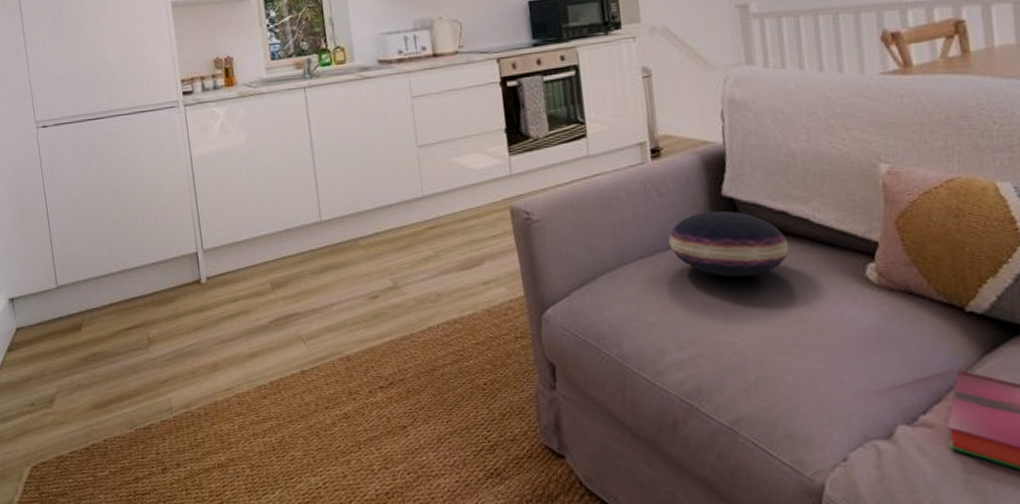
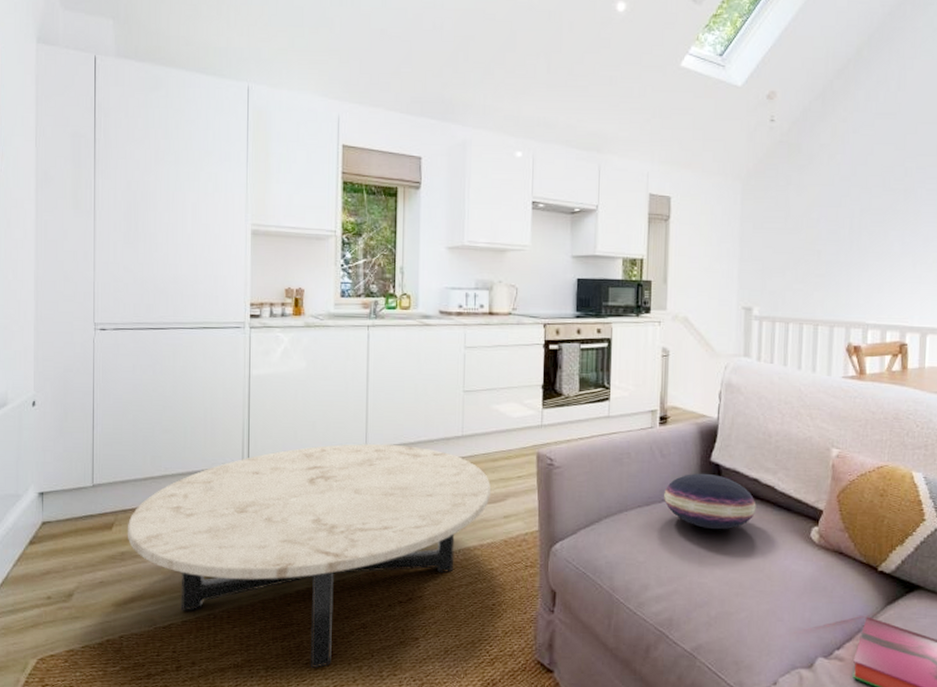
coffee table: none [95,214,464,464] -> present [127,444,491,668]

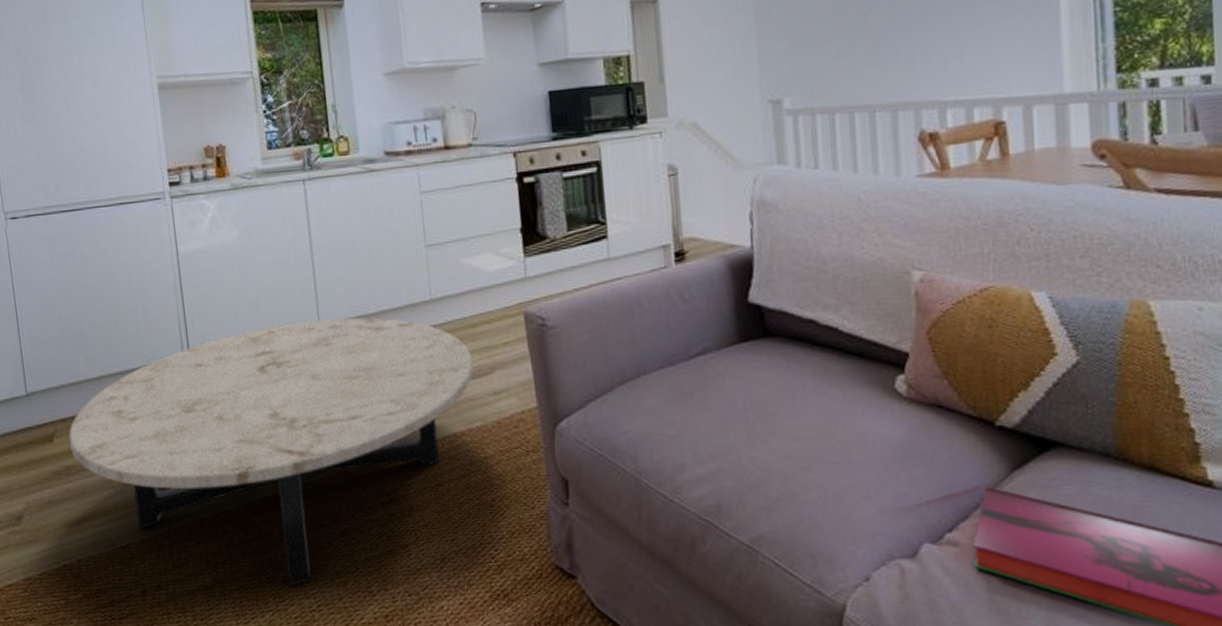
cushion: present [664,473,756,530] -> none [691,318,817,389]

